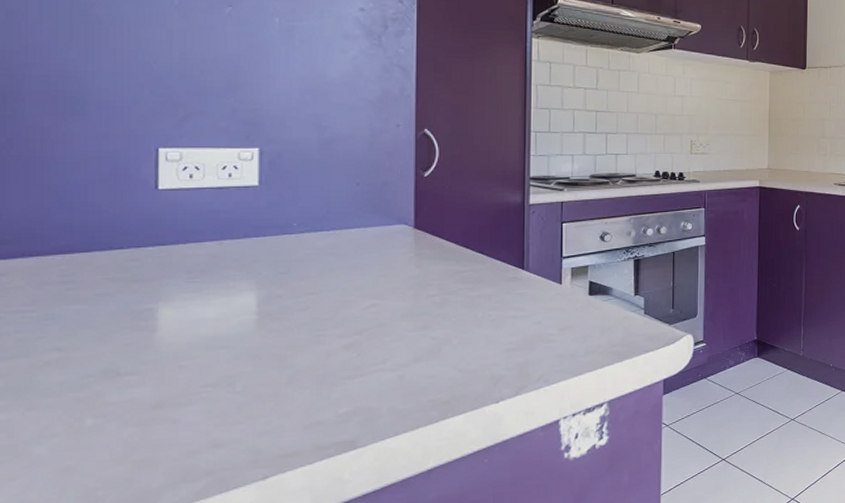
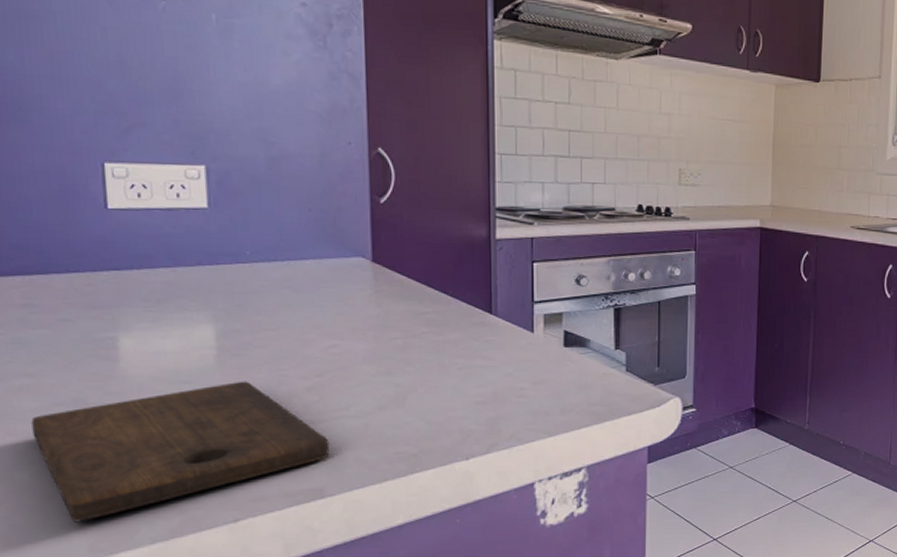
cutting board: none [57,342,364,493] -> present [31,381,330,522]

